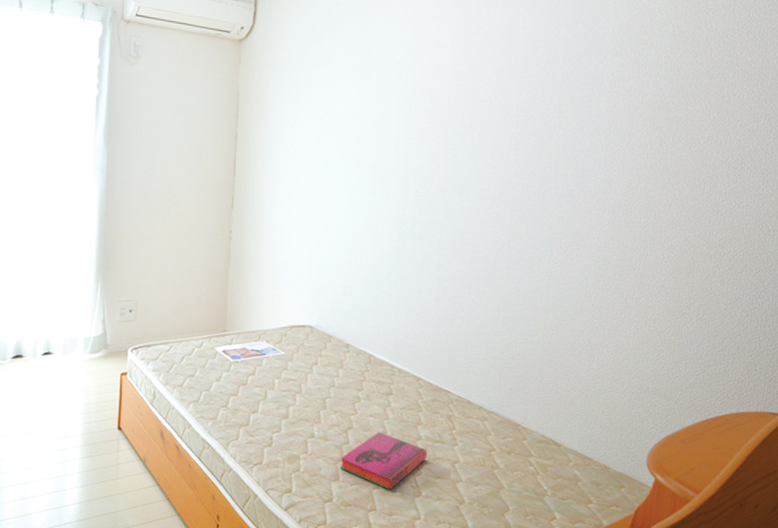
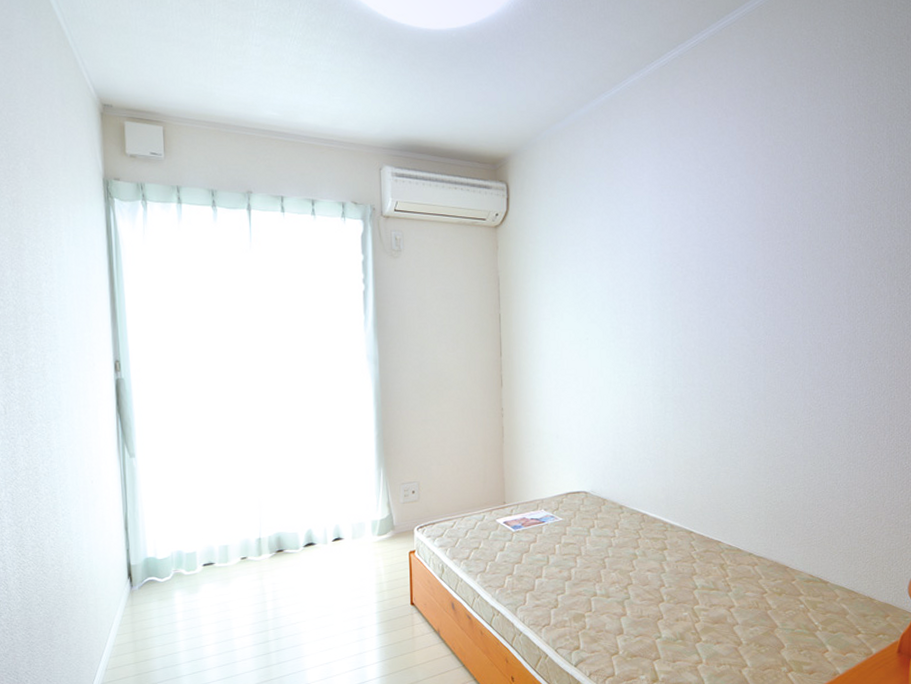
hardback book: present [339,431,427,491] -> none [623,585,704,639]

